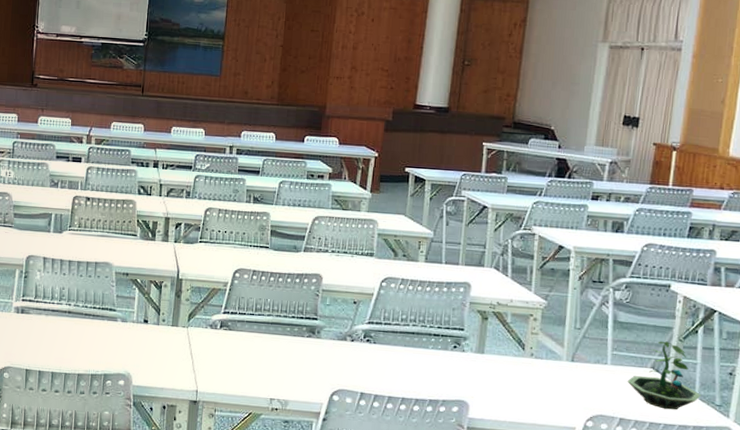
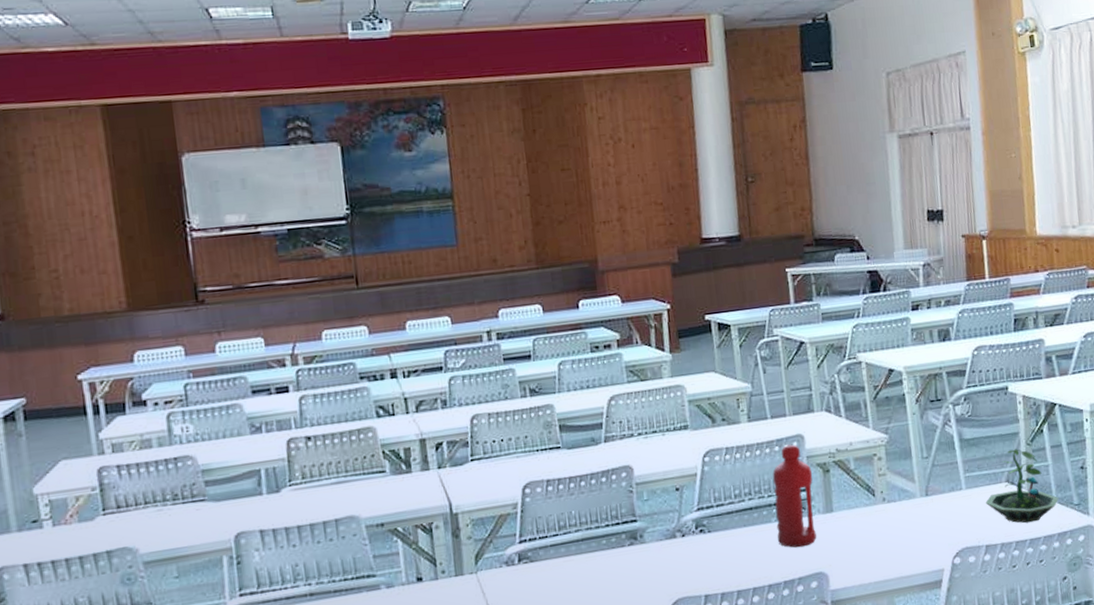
water bottle: none [431,288,473,376] -> present [772,444,817,548]

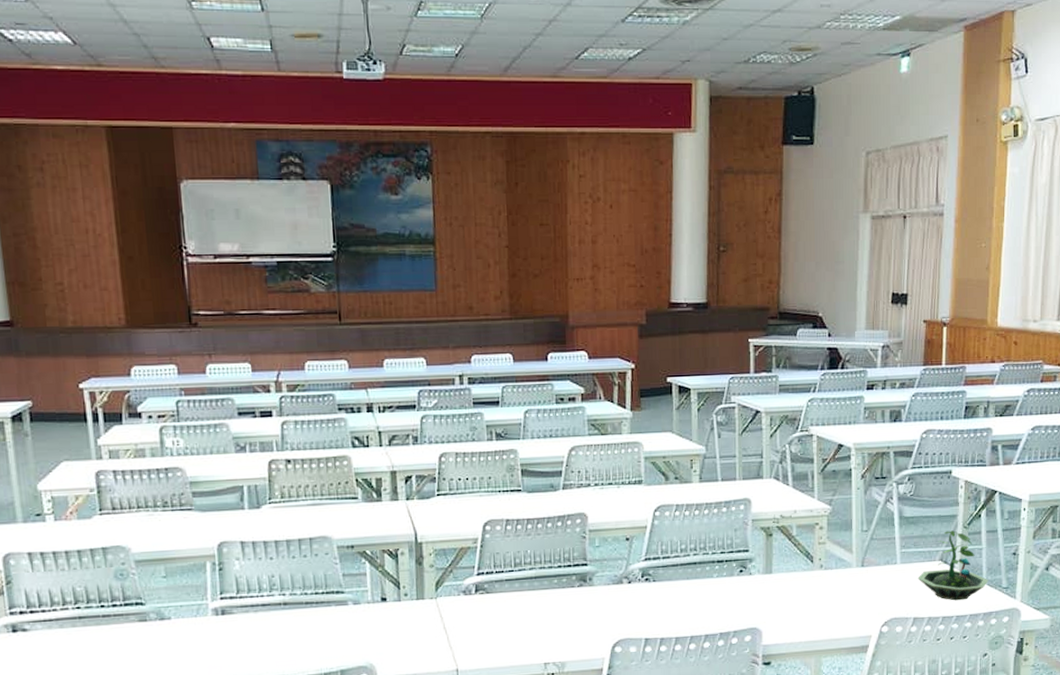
water bottle: present [772,444,817,548] -> none [718,507,756,604]

